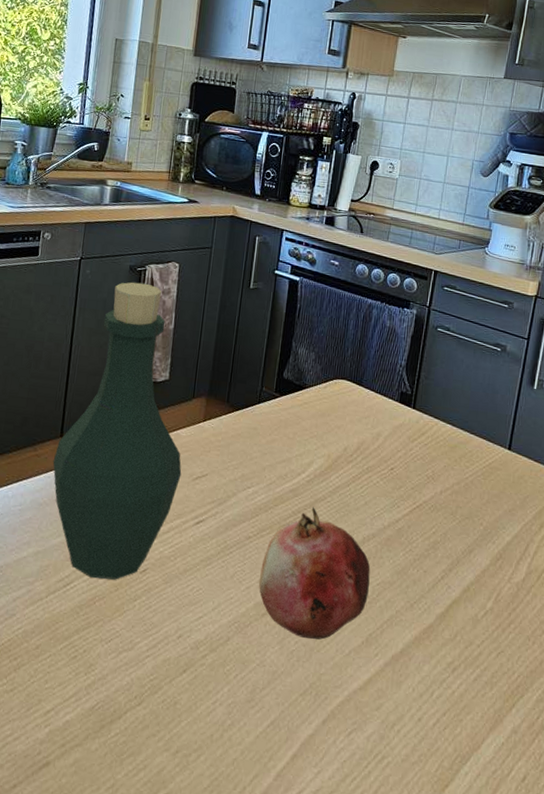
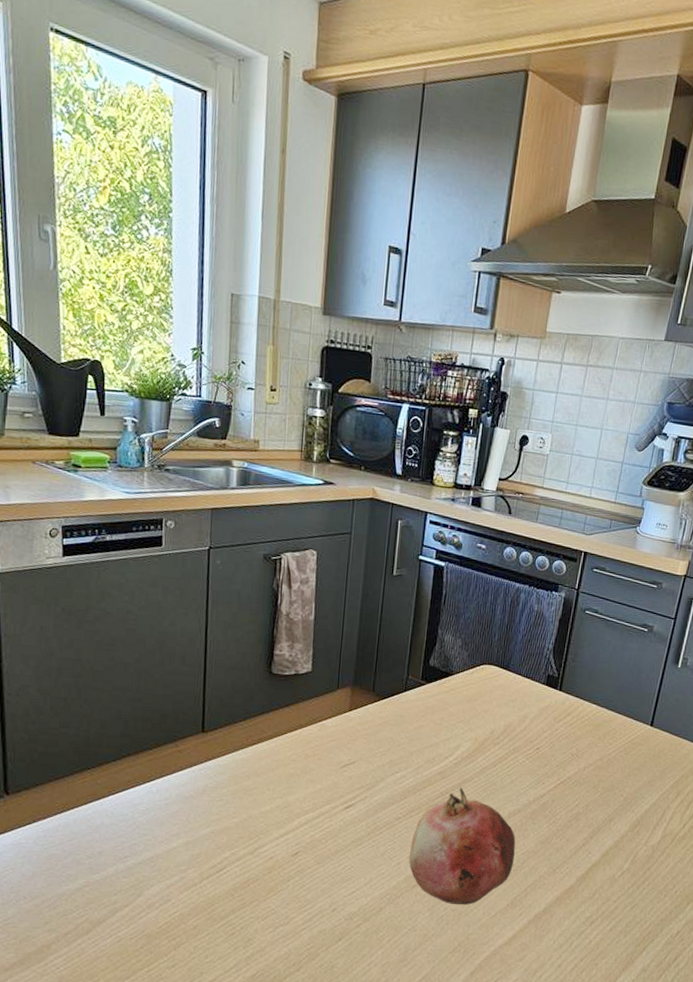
bottle: present [53,282,182,580] -> none [196,571,329,864]

